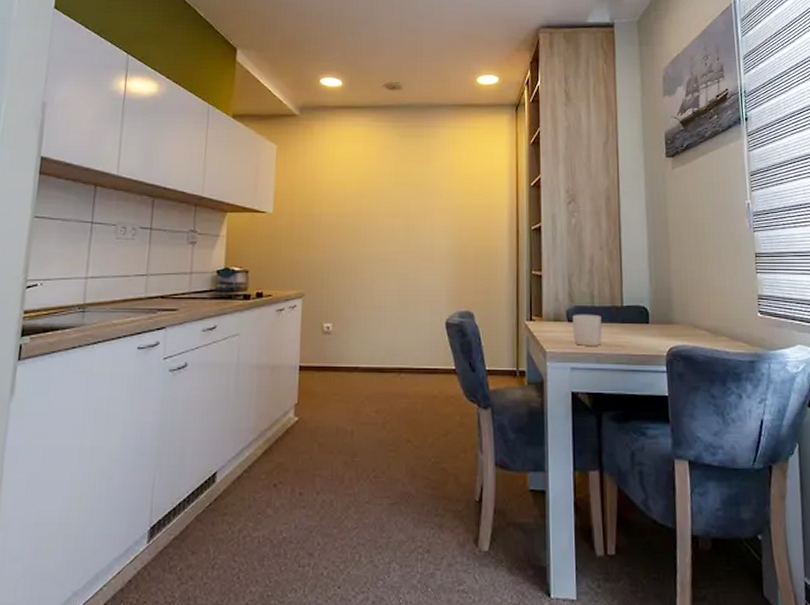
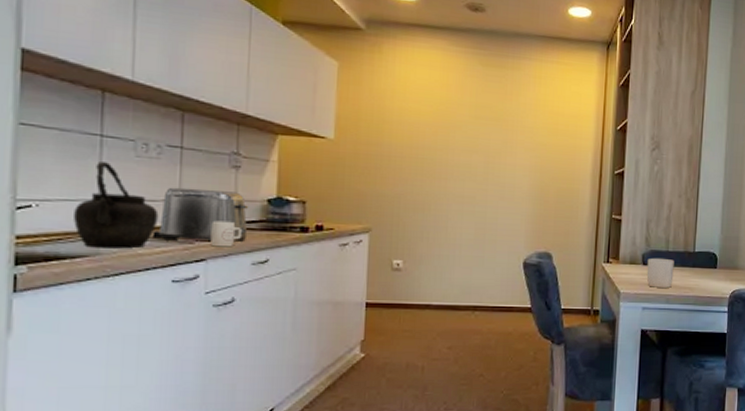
kettle: none [66,245,131,320] -> present [74,162,159,249]
toaster: none [124,263,202,311] -> present [152,187,249,242]
mug: none [169,292,196,316] -> present [210,220,243,247]

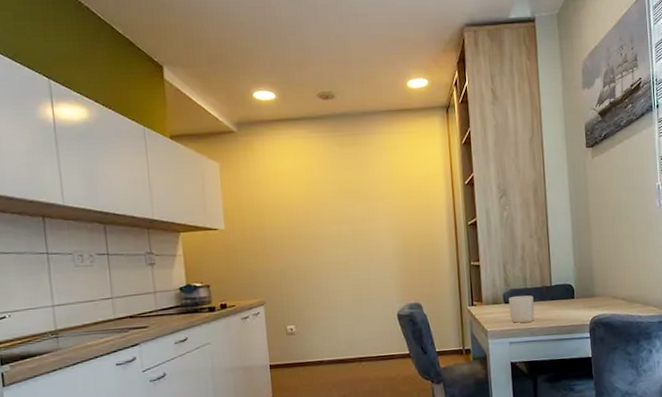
kettle: present [74,162,159,249] -> none [36,274,99,345]
toaster: present [152,187,249,242] -> none [96,285,168,332]
mug: present [210,220,243,247] -> none [139,309,164,333]

